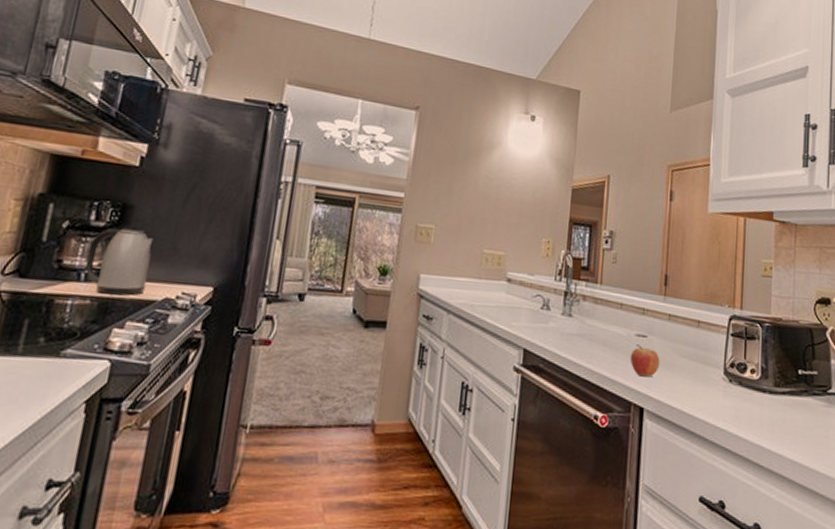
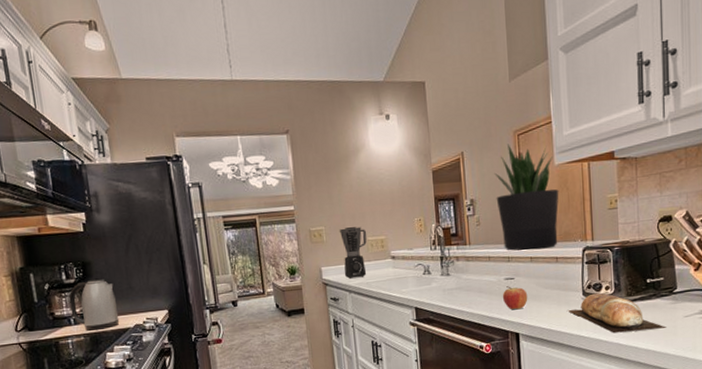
blender: none [446,231,484,297] -> present [339,226,367,279]
planter: none [638,177,710,309] -> present [494,144,559,251]
bread loaf: none [704,374,817,436] -> present [568,292,666,333]

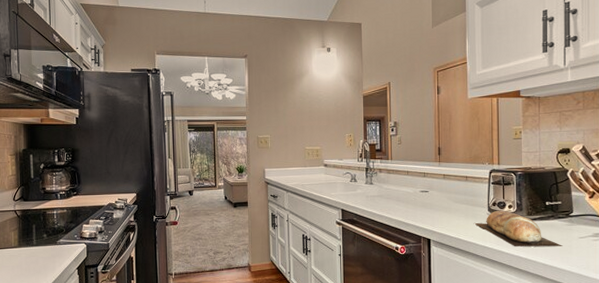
kettle: present [68,278,120,331] -> none [58,163,97,205]
blender: present [339,226,367,279] -> none [282,137,305,180]
planter: present [494,144,559,251] -> none [416,78,471,168]
fruit: present [502,286,528,310] -> none [417,198,440,219]

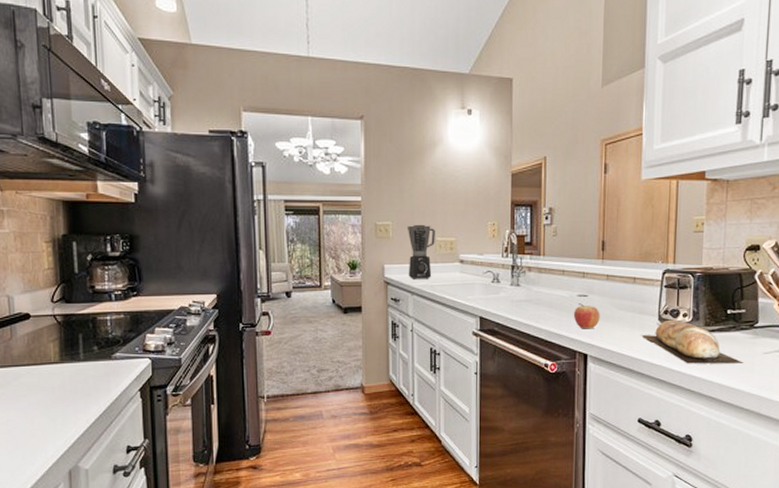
blender: none [282,137,305,180] -> present [406,225,436,279]
fruit: none [417,198,440,219] -> present [573,303,600,329]

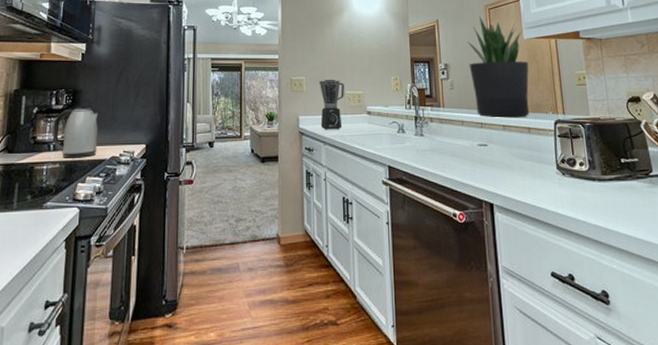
kettle: none [112,254,164,309] -> present [52,107,99,158]
fruit: present [573,303,600,329] -> none [475,152,502,178]
planter: none [576,152,644,267] -> present [467,16,530,118]
bread loaf: present [641,319,744,364] -> none [542,168,646,214]

